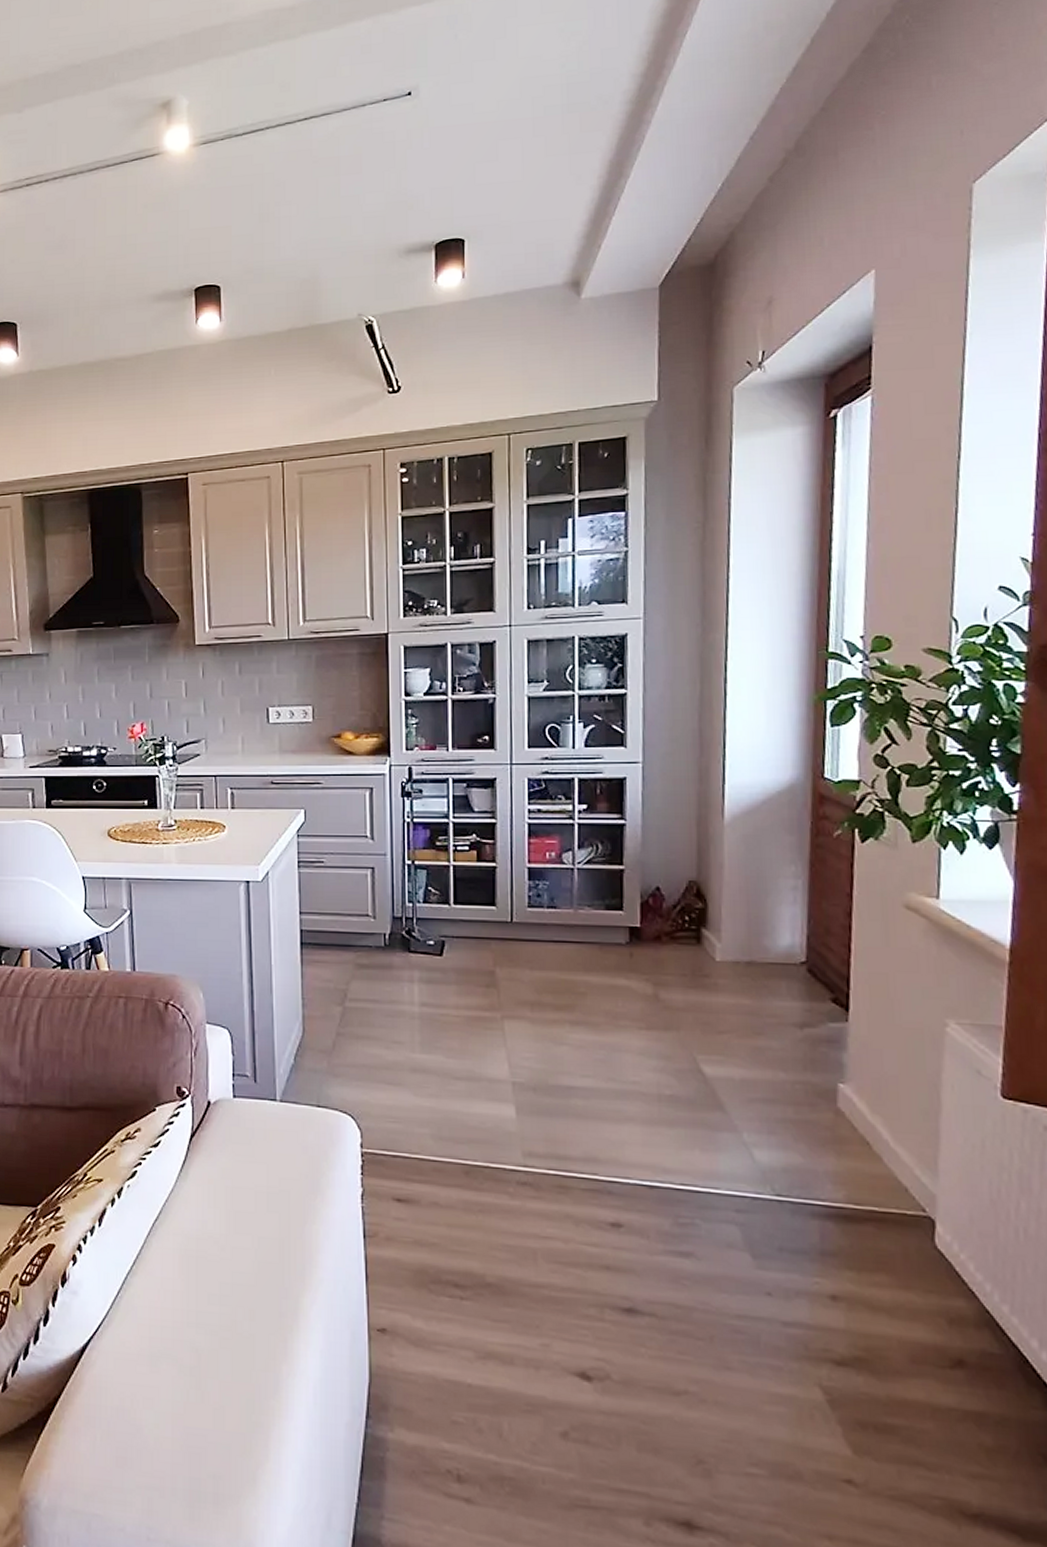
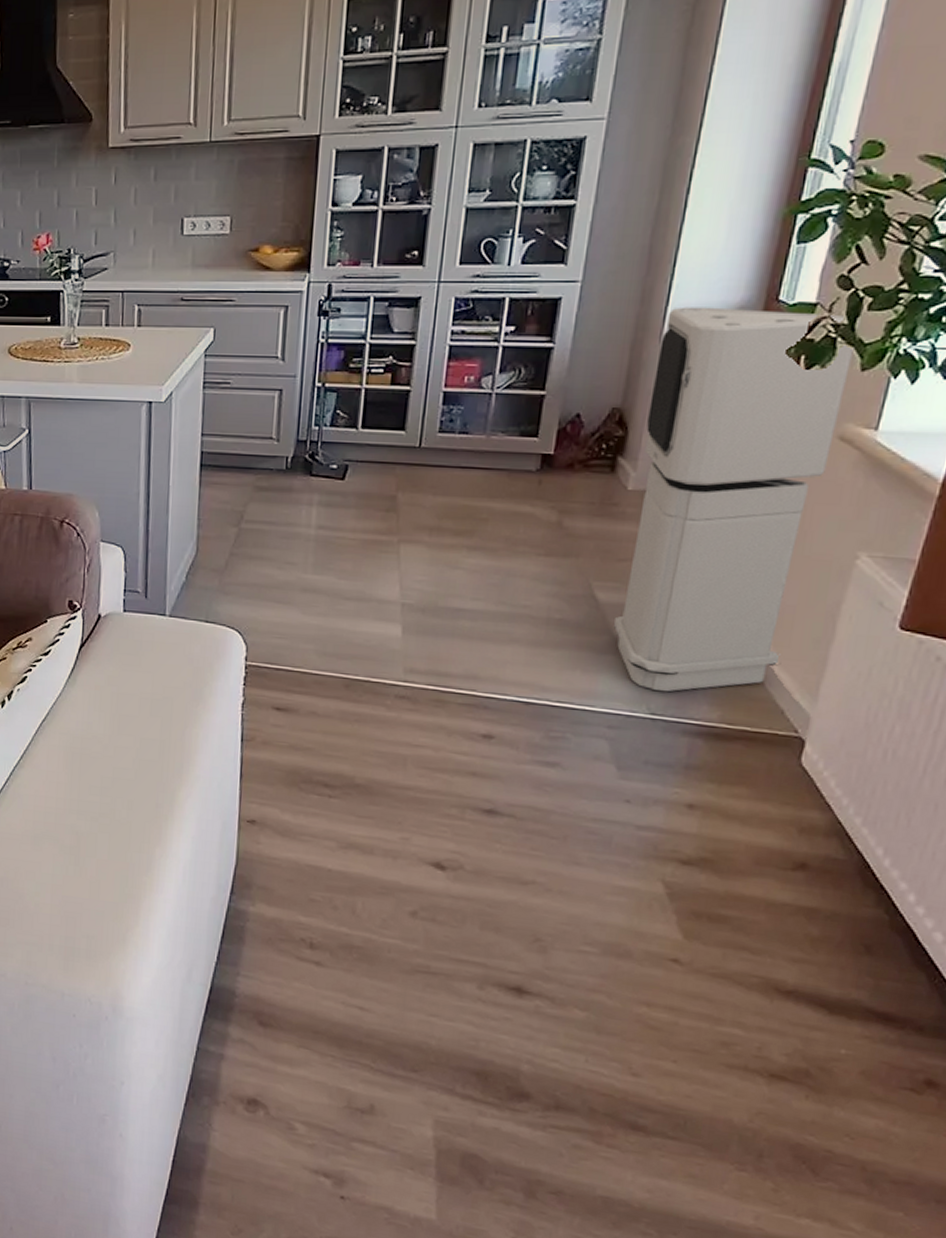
air purifier: none [723,785,902,1171] -> present [614,307,860,692]

